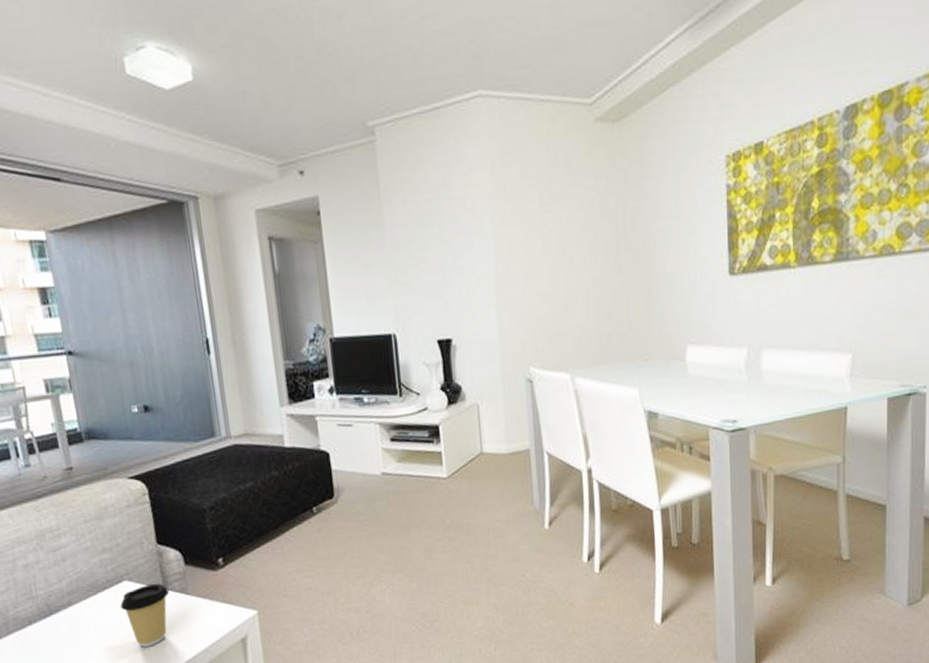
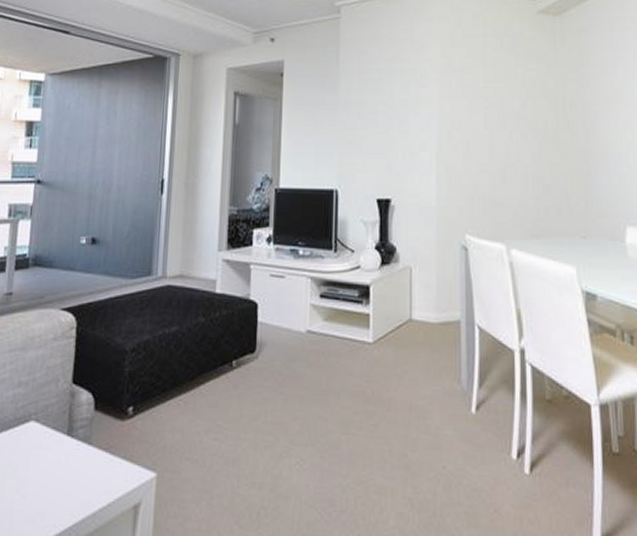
coffee cup: present [120,583,170,647] -> none [20,427,73,502]

